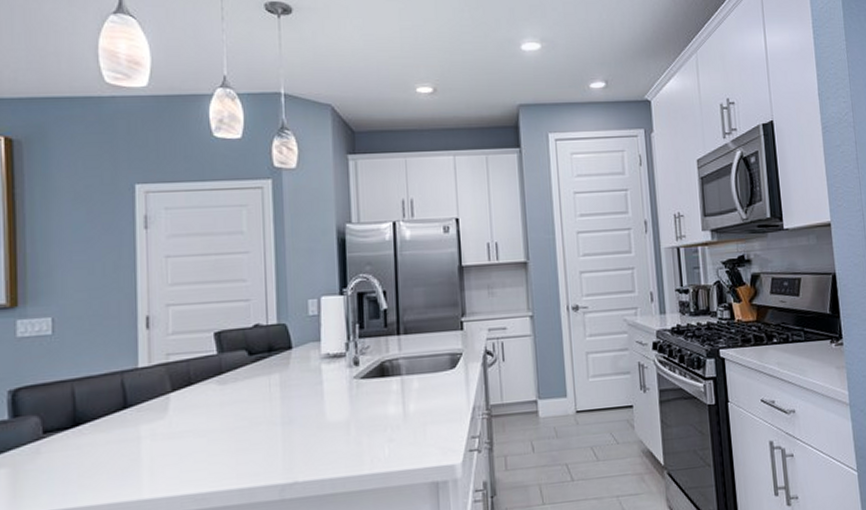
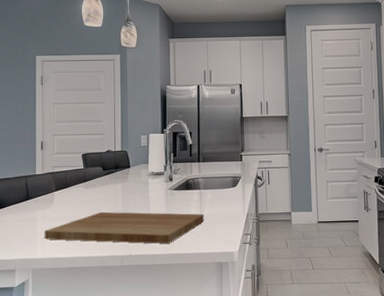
cutting board: none [154,411,409,469] -> present [44,211,204,244]

